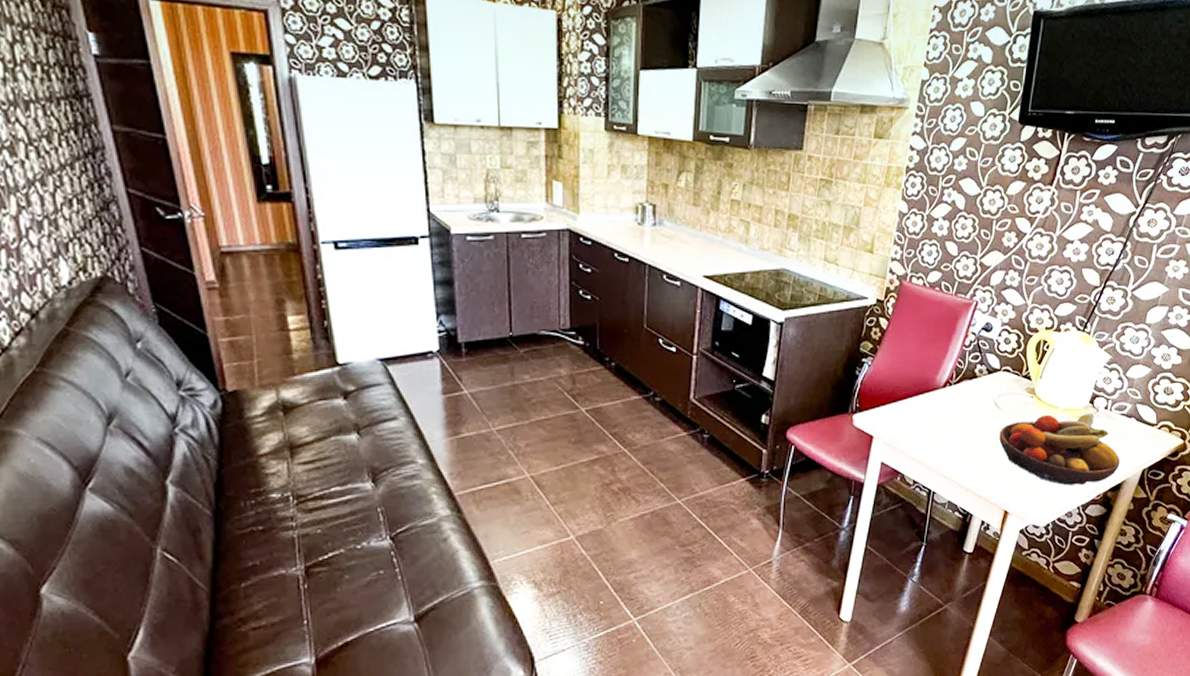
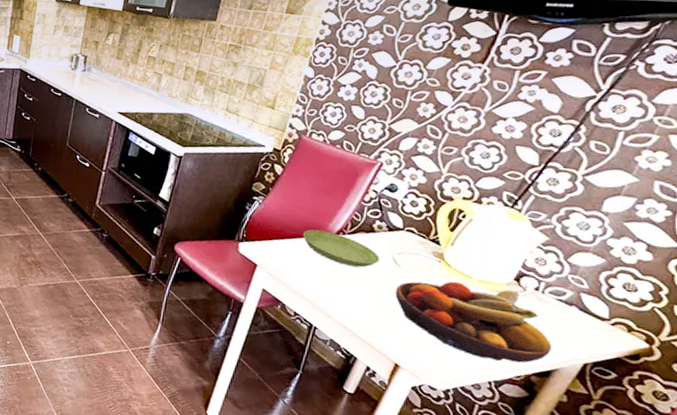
saucer: none [914,385,983,418] -> present [303,229,380,267]

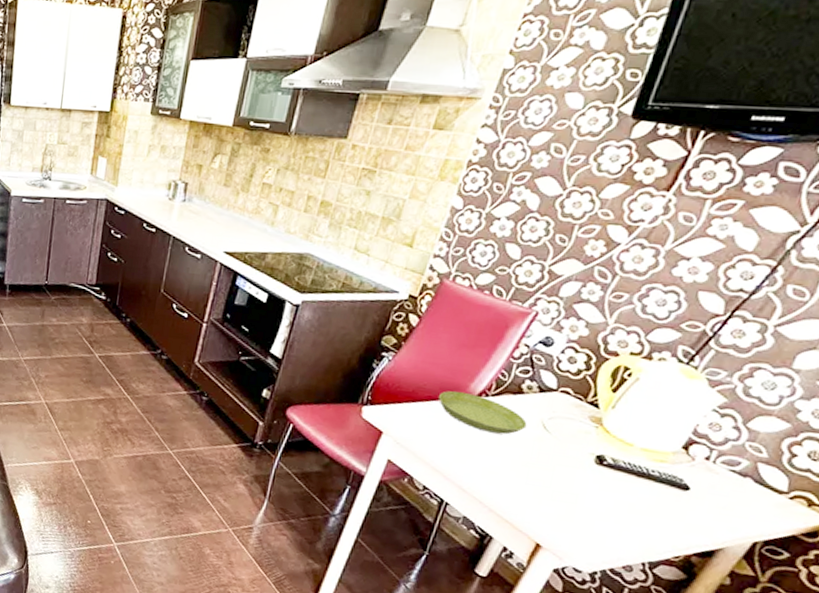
fruit bowl: present [395,281,551,363] -> none [542,450,718,542]

